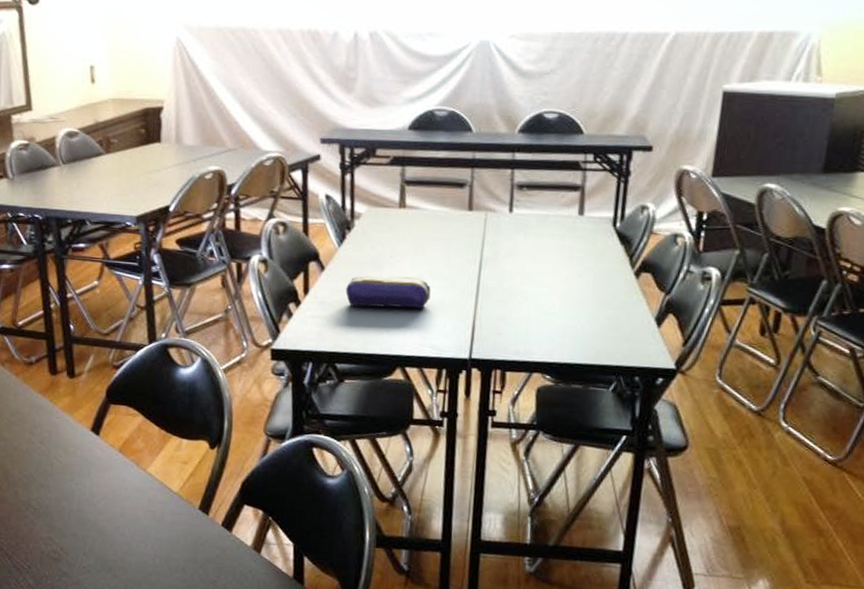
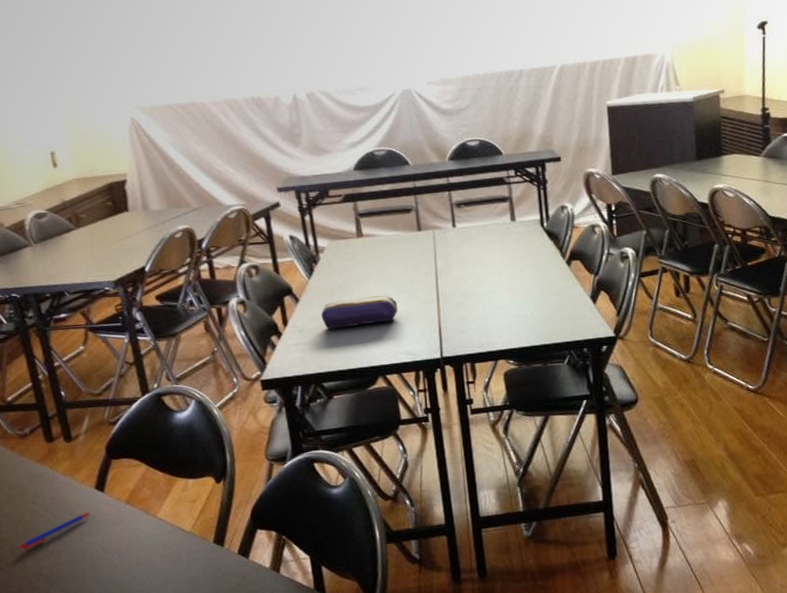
pen: none [10,452,84,479] -> present [16,511,91,550]

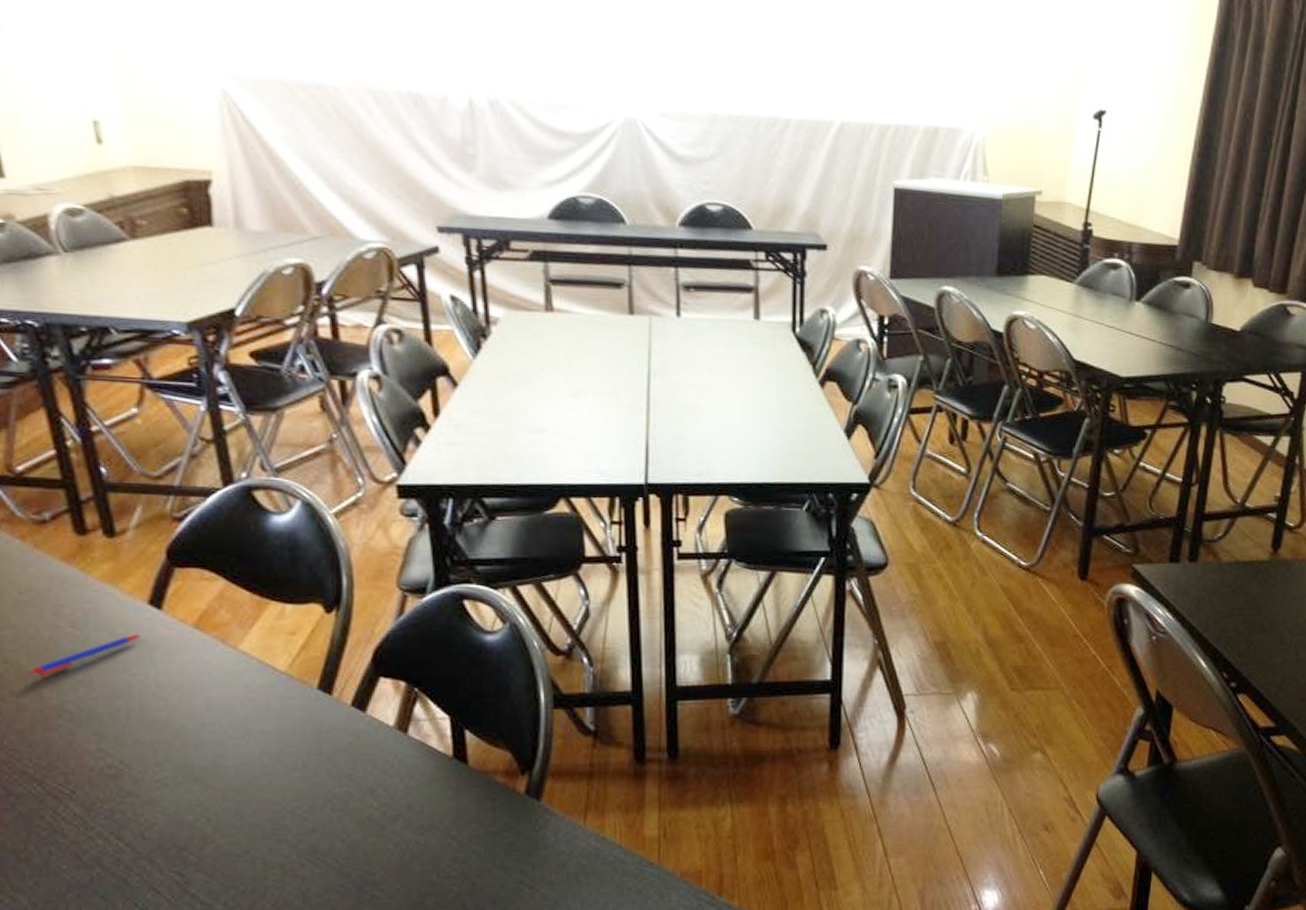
pencil case: present [321,295,398,329] -> none [488,391,593,430]

